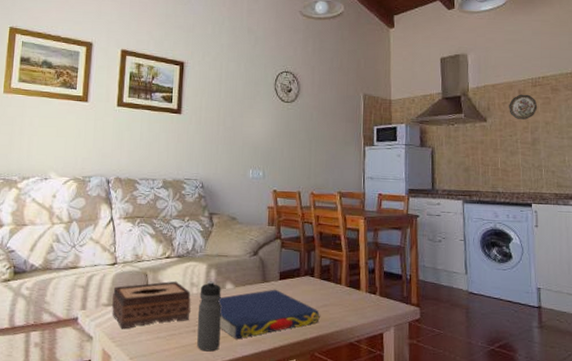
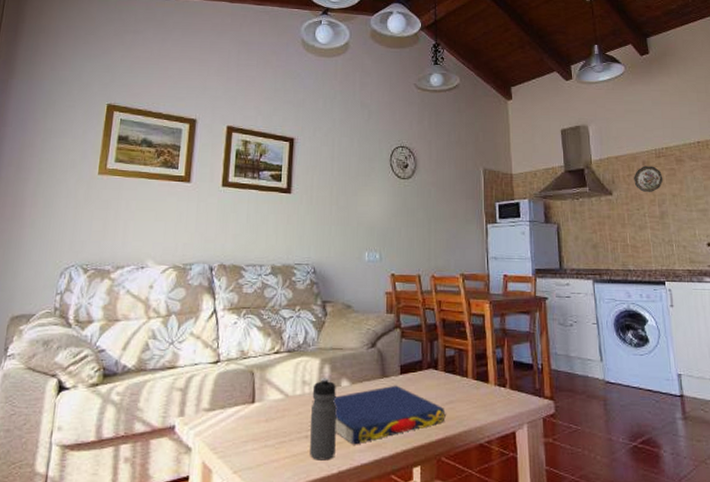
tissue box: present [112,281,191,329] -> none [213,379,303,438]

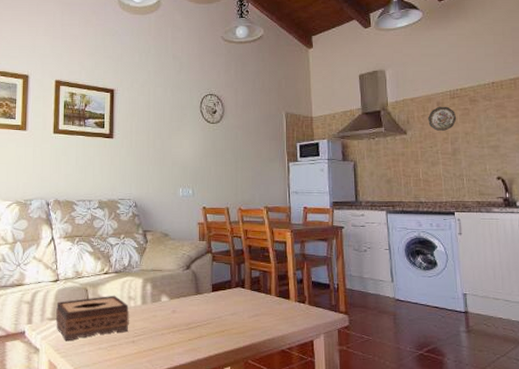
tissue box: none [213,379,303,438] -> present [56,295,129,342]
water bottle: present [310,377,337,461] -> none [136,293,158,361]
book: present [312,385,446,445] -> none [137,300,252,349]

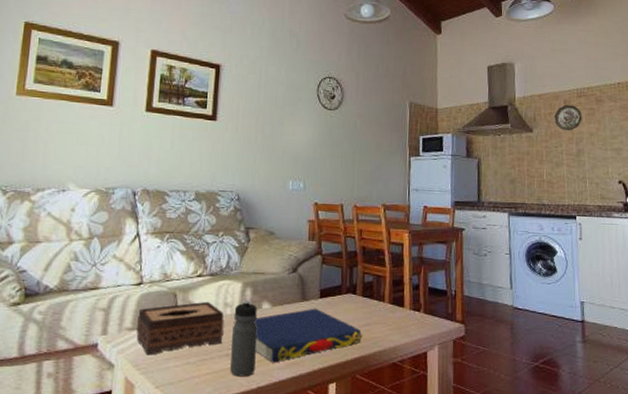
water bottle: none [136,293,158,361] -> present [230,299,258,377]
book: none [137,300,252,349] -> present [233,308,362,363]

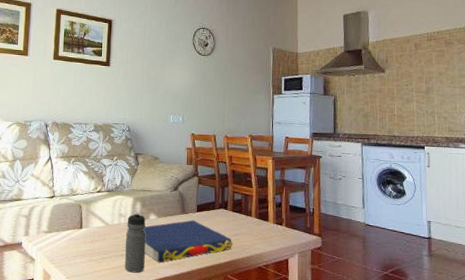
tissue box: present [136,301,224,355] -> none [51,212,119,253]
decorative plate: present [554,104,583,131] -> none [405,47,432,71]

